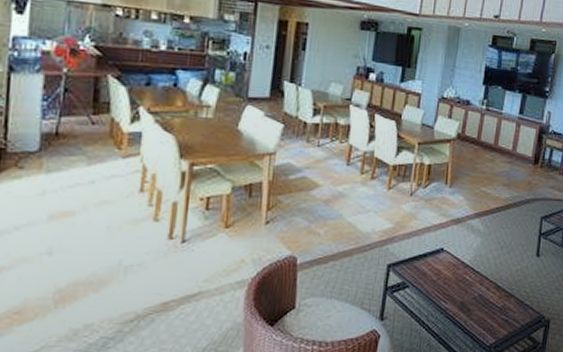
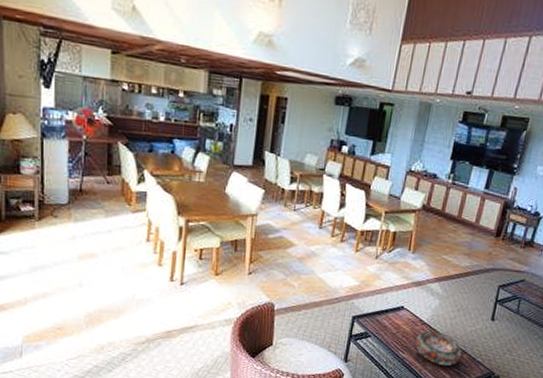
decorative bowl: none [458,273,509,313] -> present [415,330,462,366]

